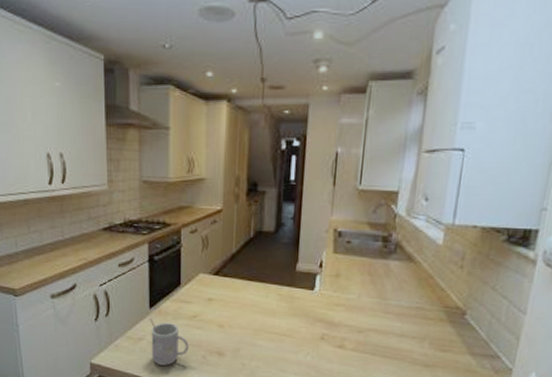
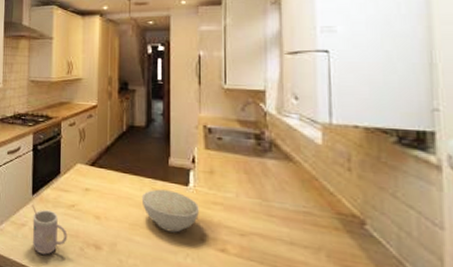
bowl: none [266,295,322,335] -> present [141,189,199,233]

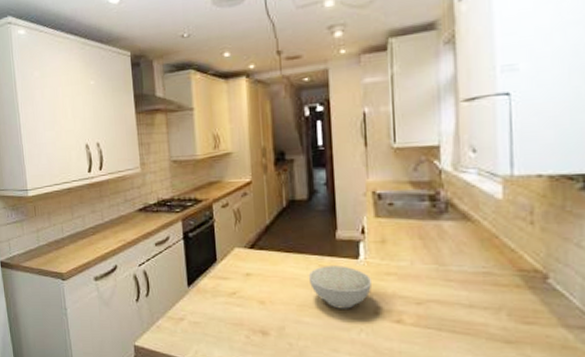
mug: present [32,205,68,255] -> none [189,297,231,347]

